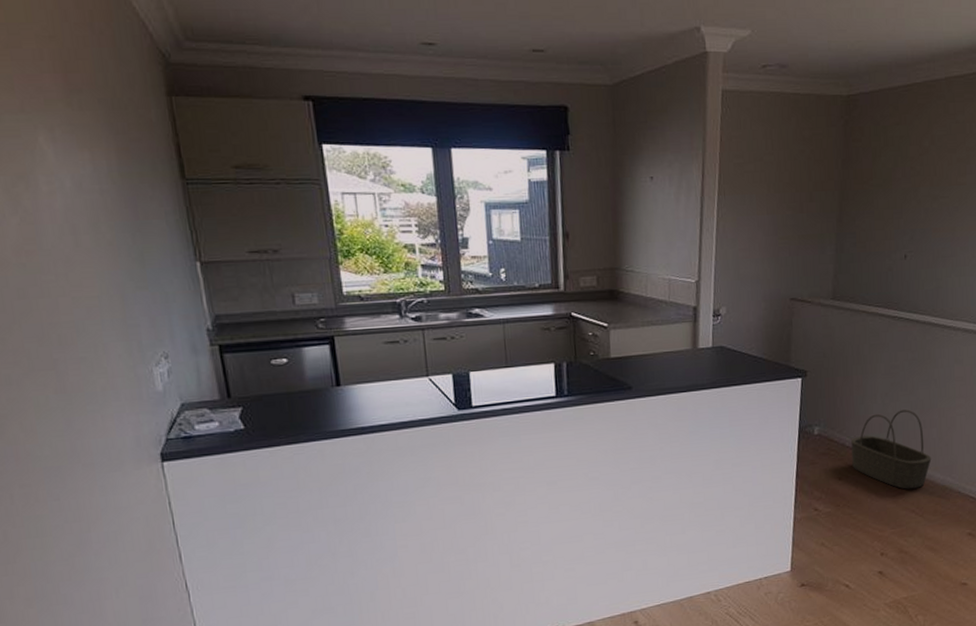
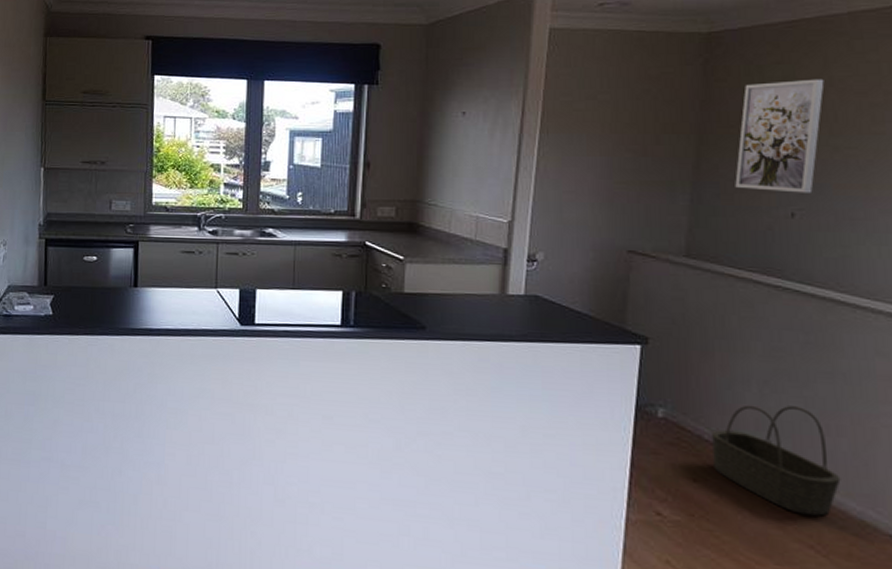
wall art: none [867,137,928,238] -> present [735,79,824,193]

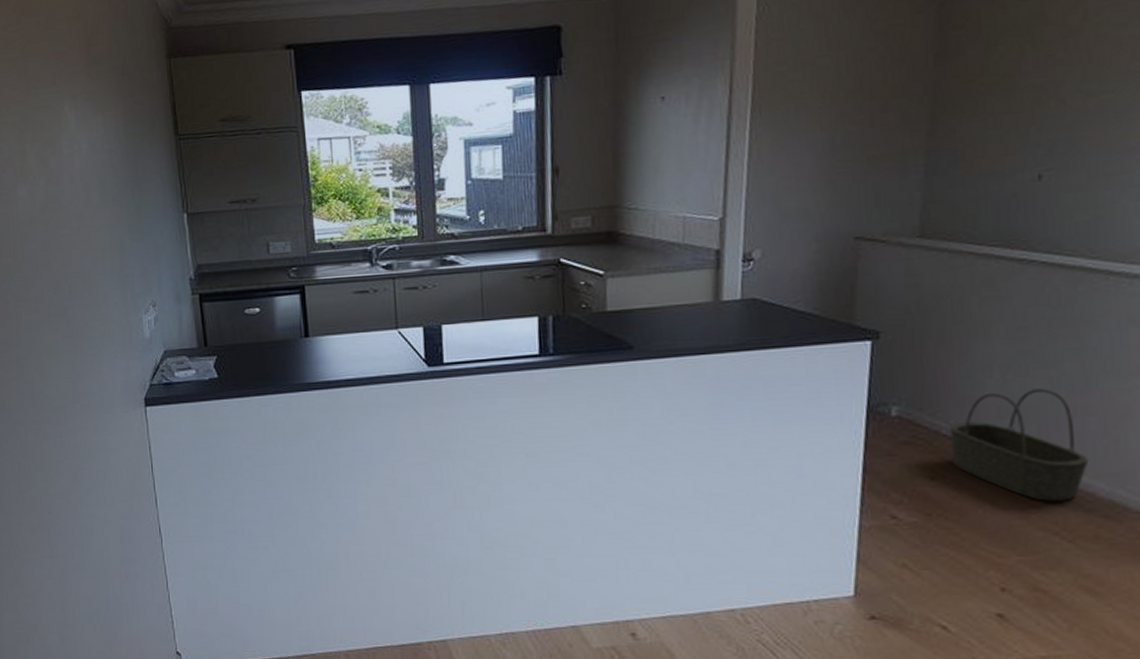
wall art: present [735,79,824,193] -> none [974,13,1078,153]

